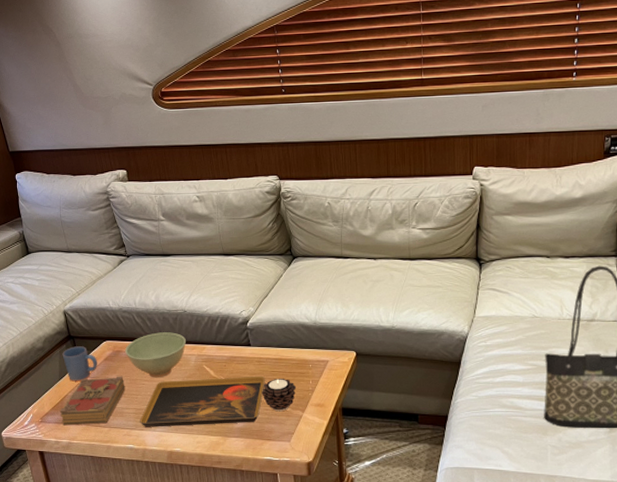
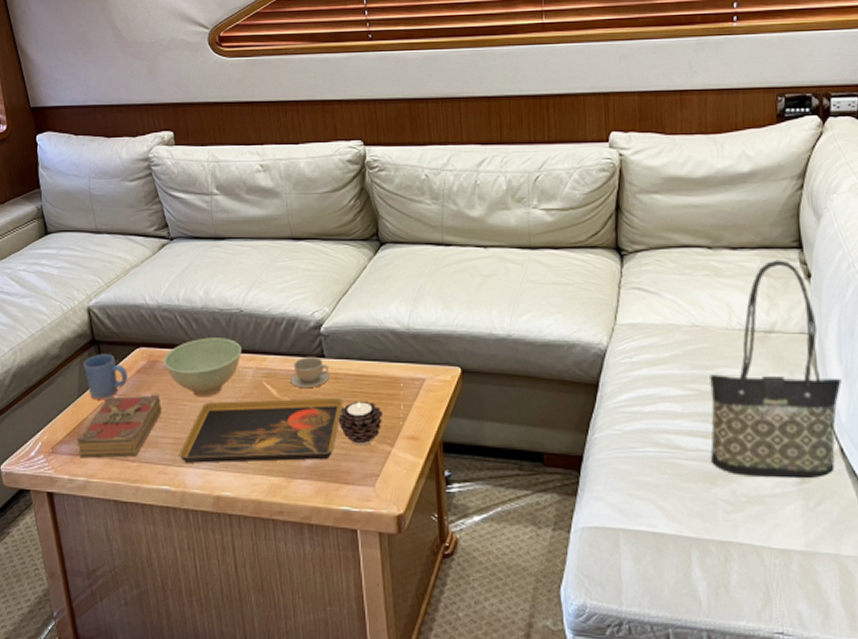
teacup: none [225,345,255,370] -> present [291,356,329,389]

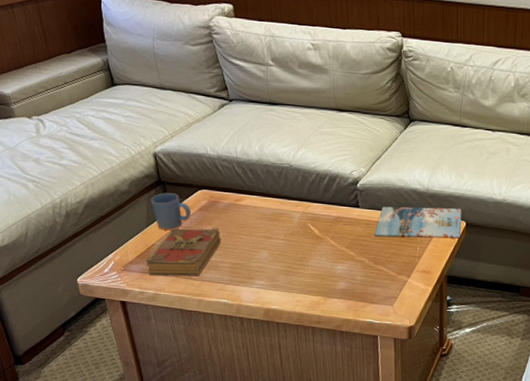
bowl: present [163,338,241,398] -> none [222,185,290,233]
decorative tray: present [179,398,343,463] -> none [236,237,372,285]
teacup: present [291,356,329,389] -> none [330,205,363,231]
candle: present [338,402,384,446] -> none [367,243,404,276]
magazine: none [345,350,455,394] -> present [375,206,462,239]

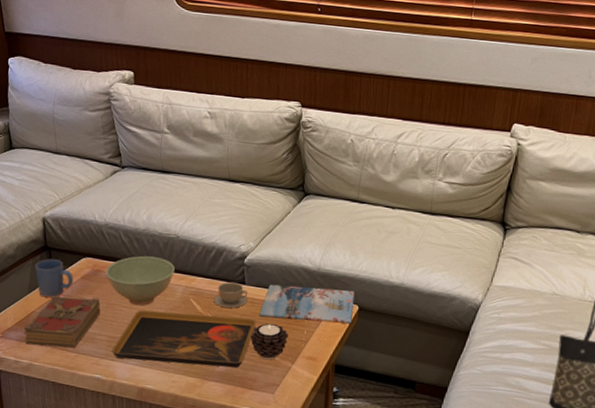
bowl: none [222,185,290,233] -> present [105,255,175,306]
decorative tray: none [236,237,372,285] -> present [112,310,256,368]
teacup: none [330,205,363,231] -> present [214,281,248,308]
candle: none [367,243,404,276] -> present [250,323,289,361]

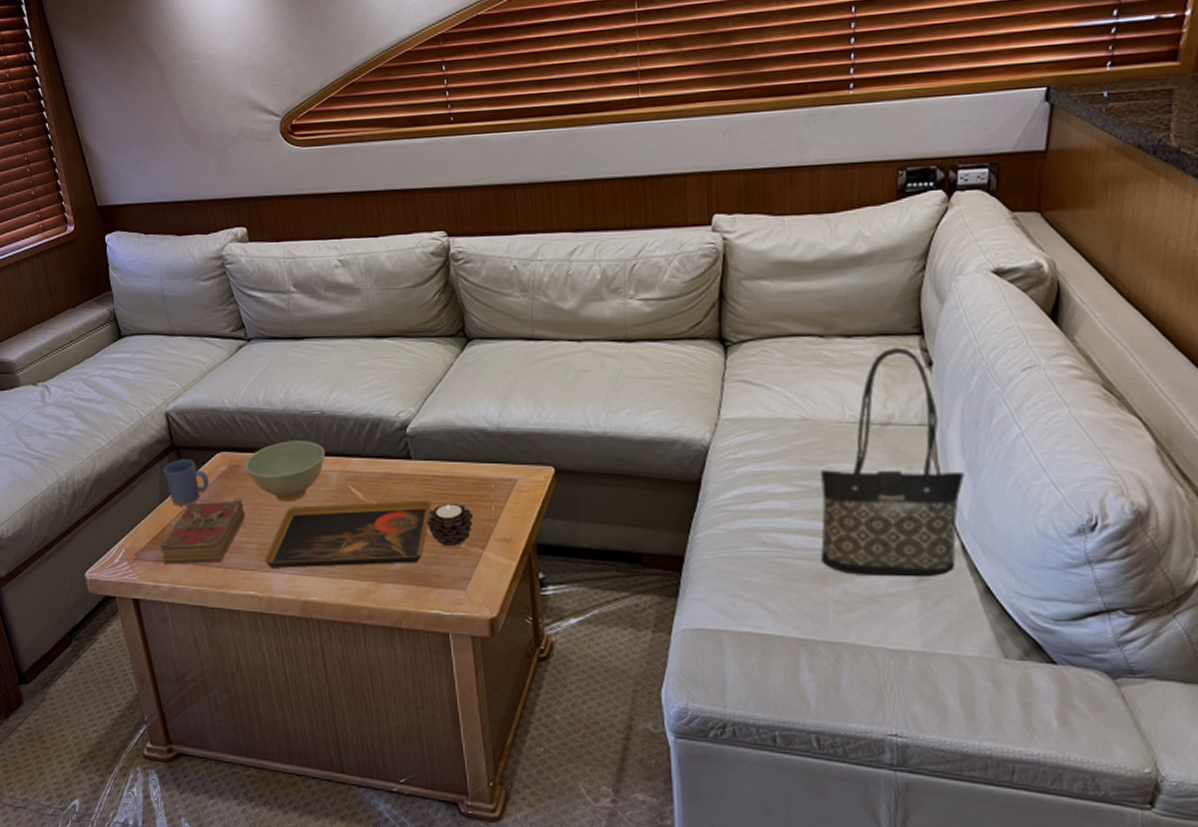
teacup: present [214,281,248,308] -> none [376,458,417,491]
magazine: present [259,284,355,324] -> none [434,449,548,496]

